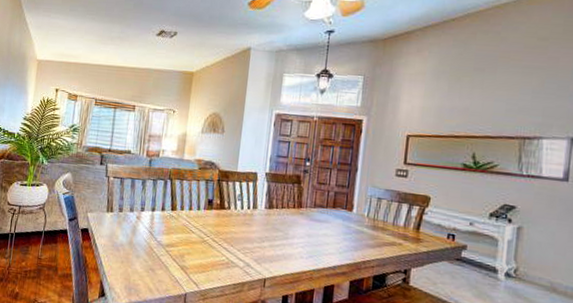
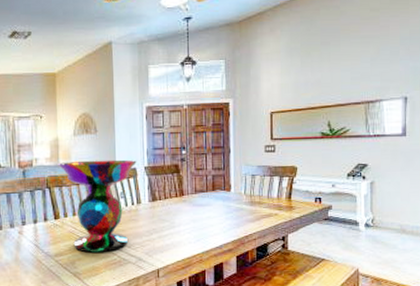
decorative bowl: none [182,157,259,252] -> present [58,159,137,253]

